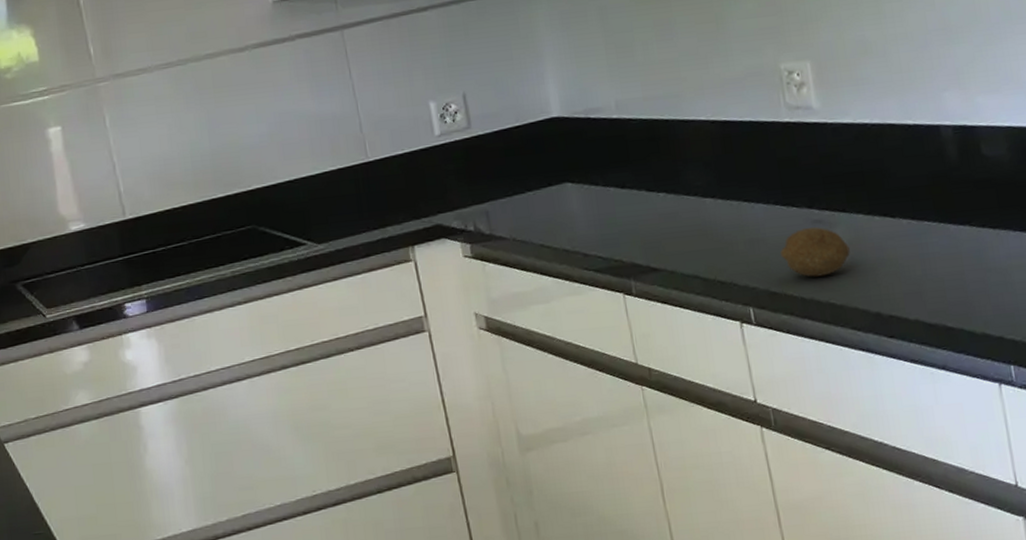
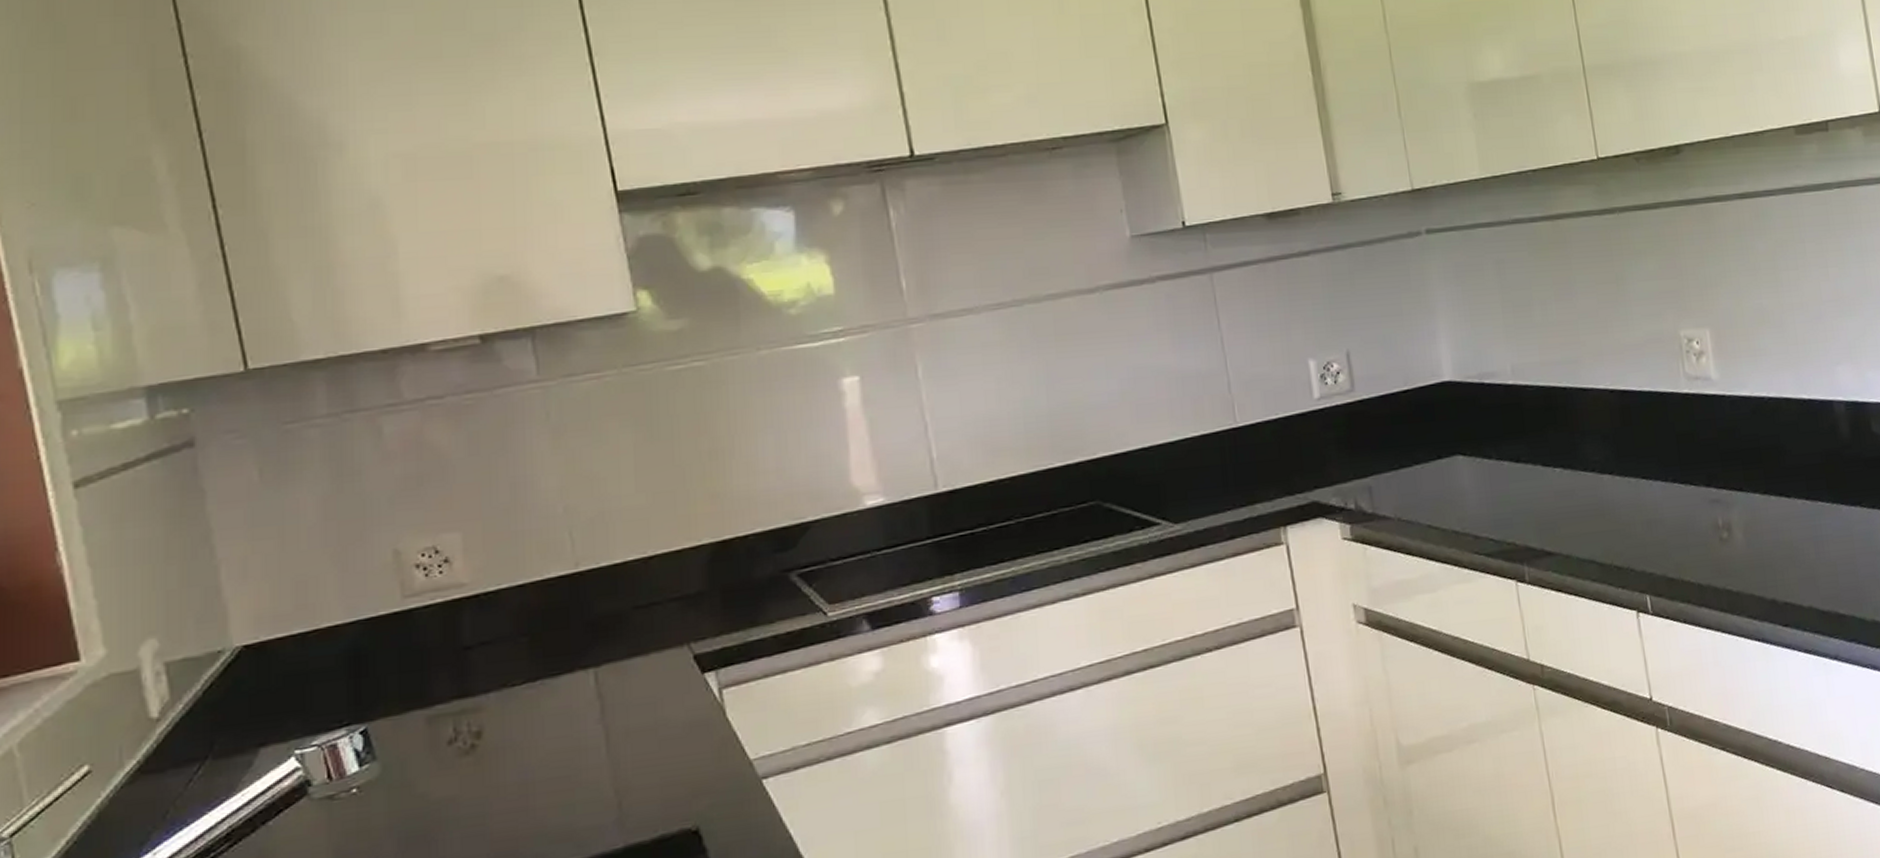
fruit: present [780,227,850,277] -> none [1678,507,1747,562]

